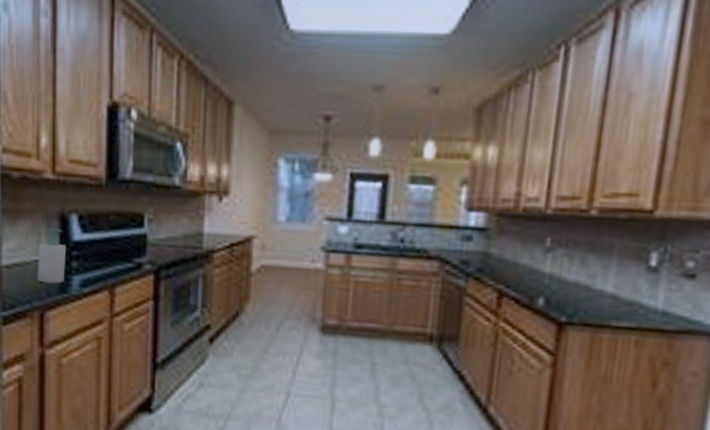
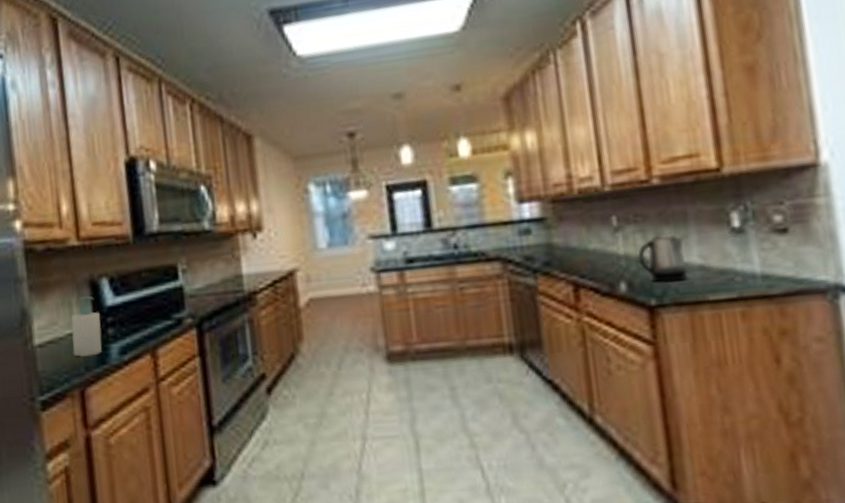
kettle: none [560,261,604,305] -> present [637,233,688,283]

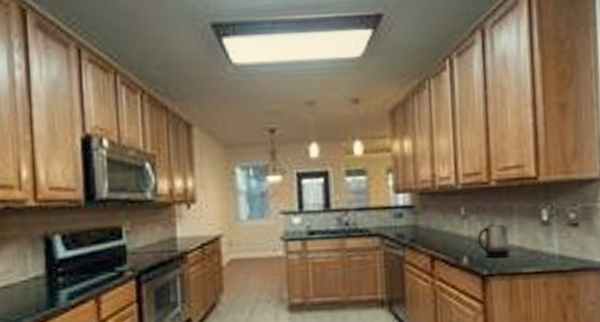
soap bottle: present [71,295,102,357] -> none [25,249,53,301]

